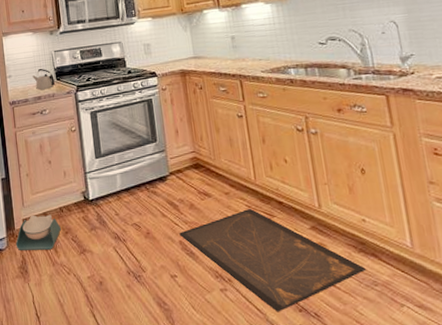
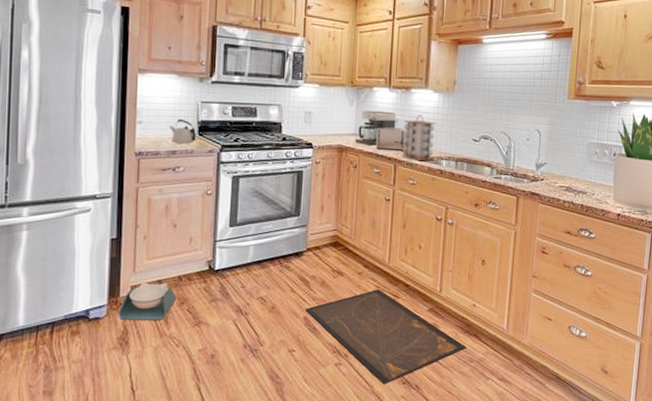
coffee maker: none [196,30,234,67] -> present [355,110,397,147]
toaster: none [214,43,248,69] -> present [375,126,407,152]
spice rack: none [240,27,279,74] -> present [401,114,435,162]

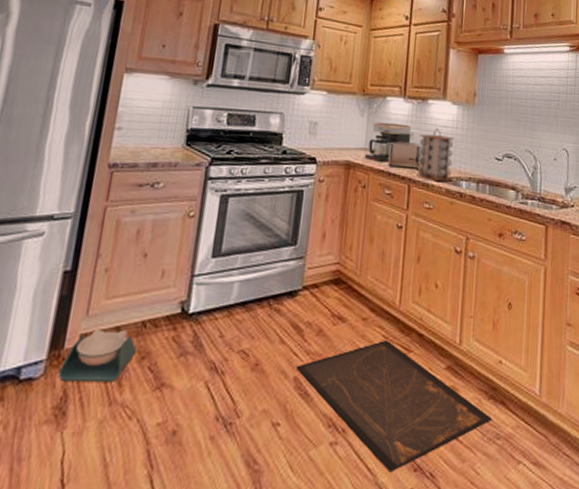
kettle: present [169,118,196,145] -> none [153,125,184,156]

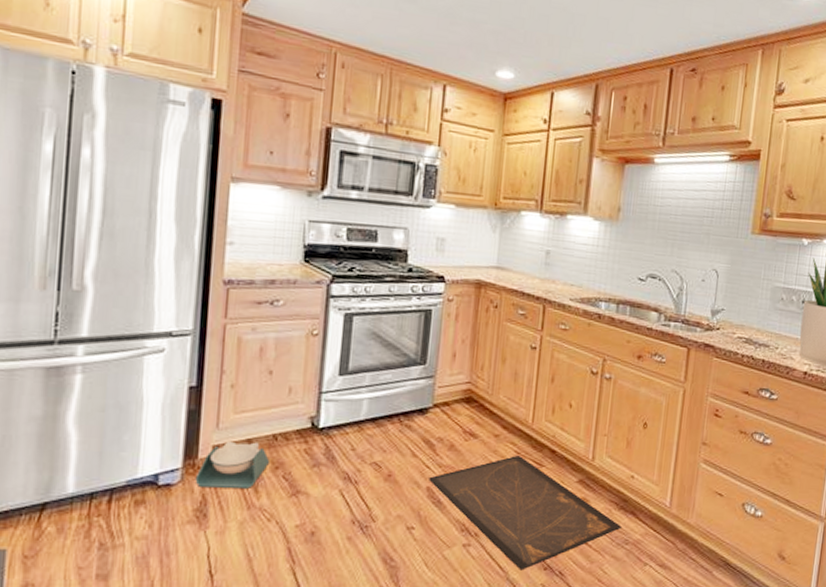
coffee maker: present [365,122,412,164] -> none [497,238,548,283]
toaster: present [387,140,423,170] -> none [521,258,560,290]
spice rack: present [416,128,454,182] -> none [552,246,594,303]

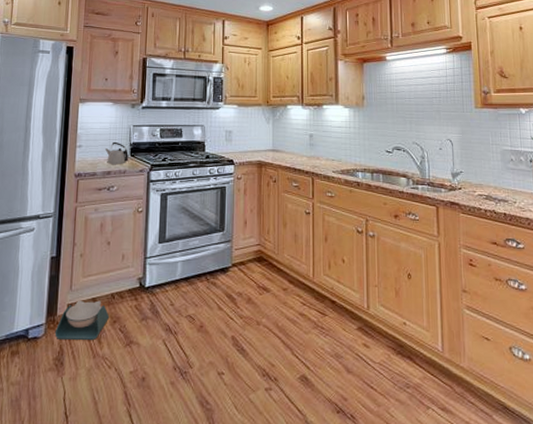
kettle: none [268,240,301,273] -> present [105,141,128,165]
doormat: present [429,456,621,571] -> none [233,307,401,414]

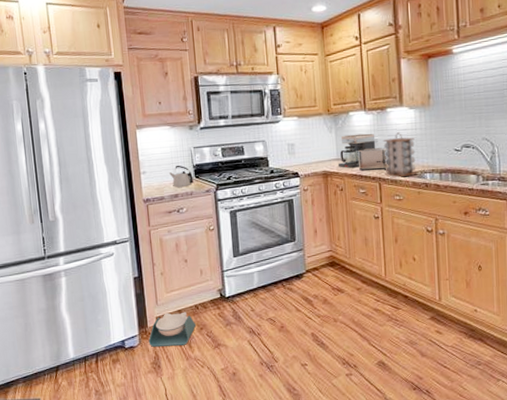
coffee maker: none [274,127,311,161] -> present [338,133,376,169]
toaster: none [292,141,322,165] -> present [357,147,388,172]
spice rack: none [318,129,349,174] -> present [383,132,416,178]

